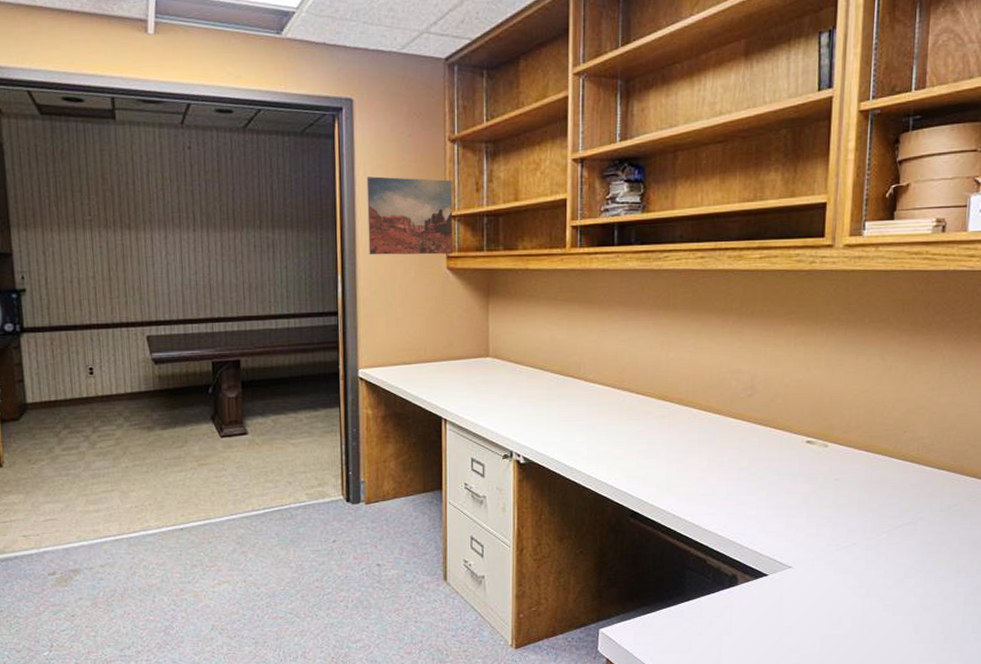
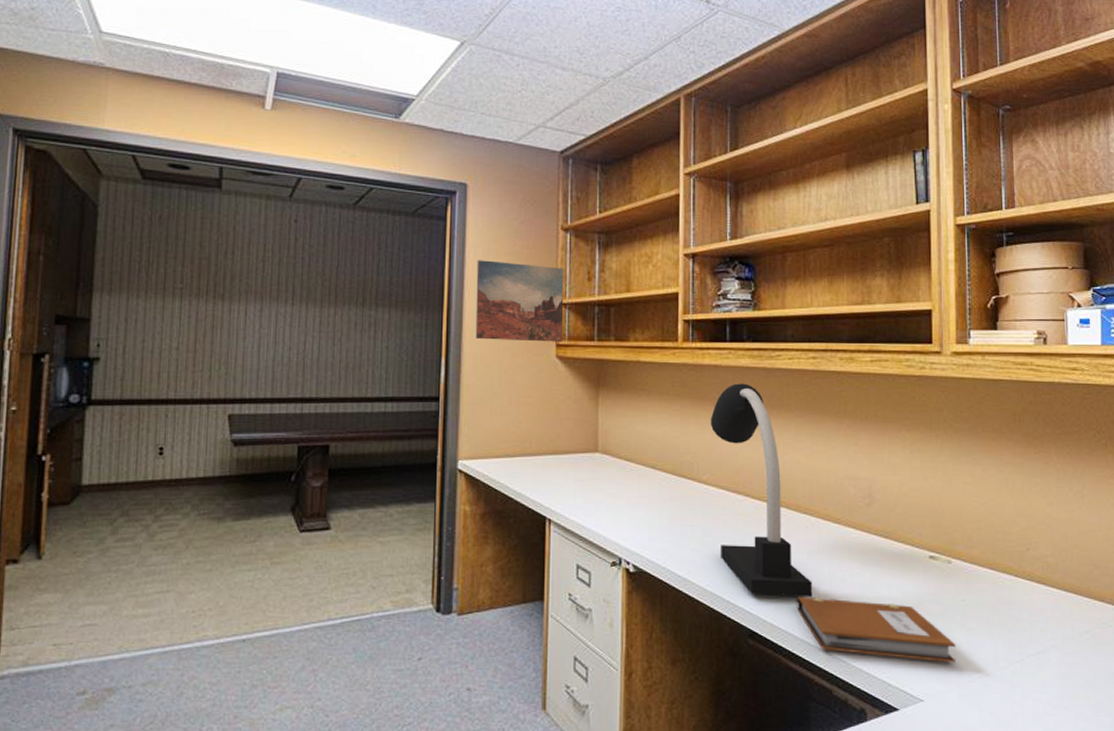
desk lamp: none [597,286,692,481] -> present [710,383,813,597]
notebook: none [676,480,827,535] -> present [797,596,957,663]

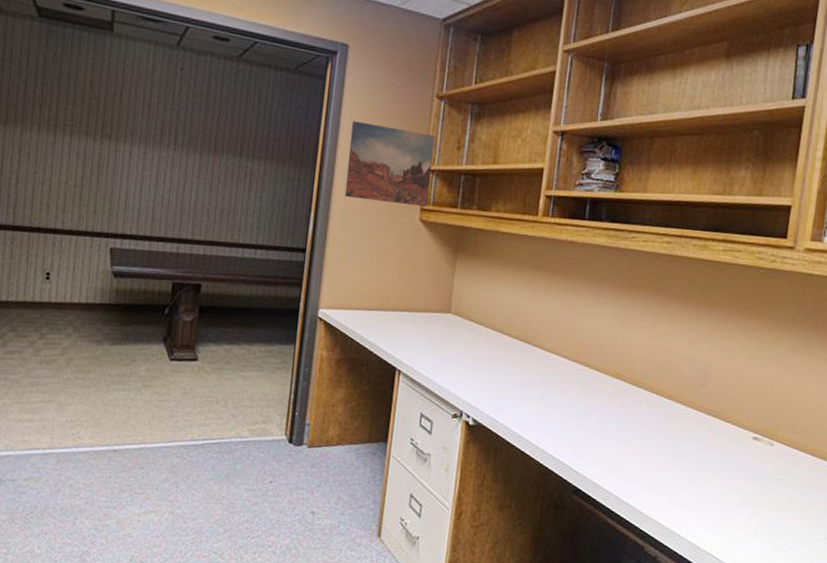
desk lamp: present [710,383,813,597] -> none [555,260,639,464]
notebook: present [797,596,957,663] -> none [621,461,766,535]

